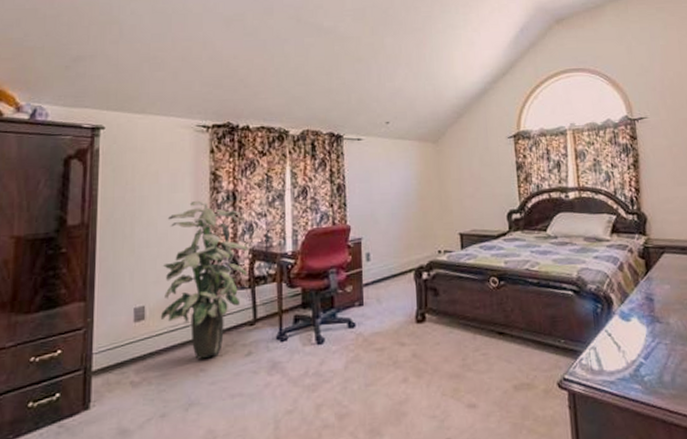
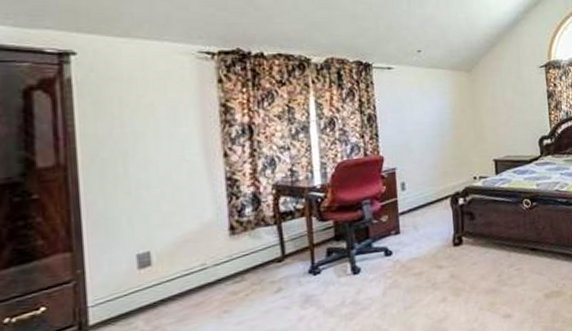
indoor plant: present [160,200,247,360] -> none [168,134,272,302]

